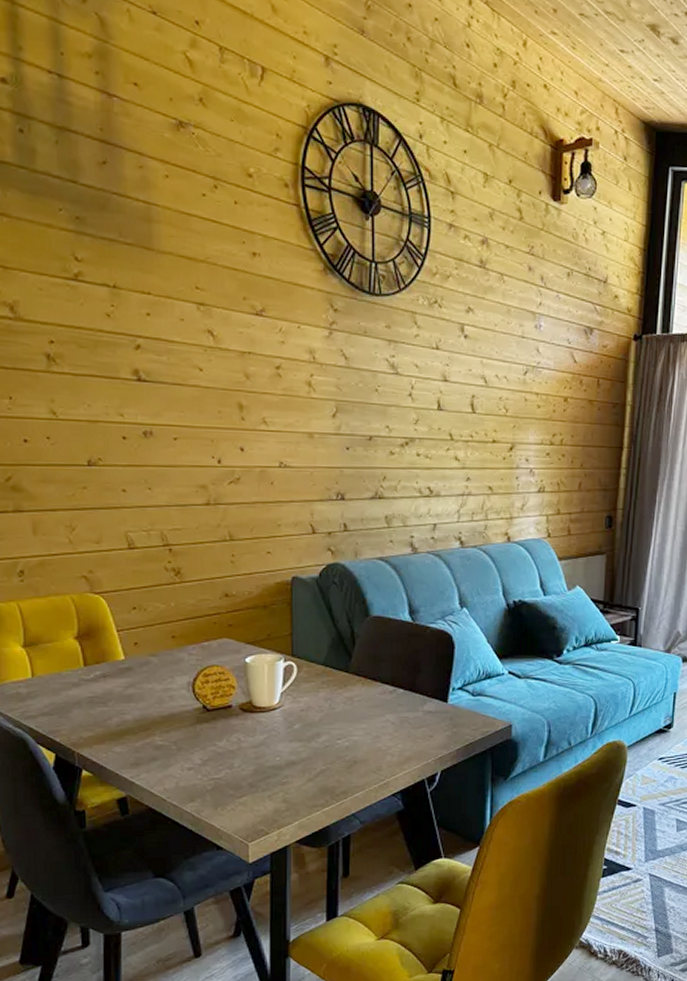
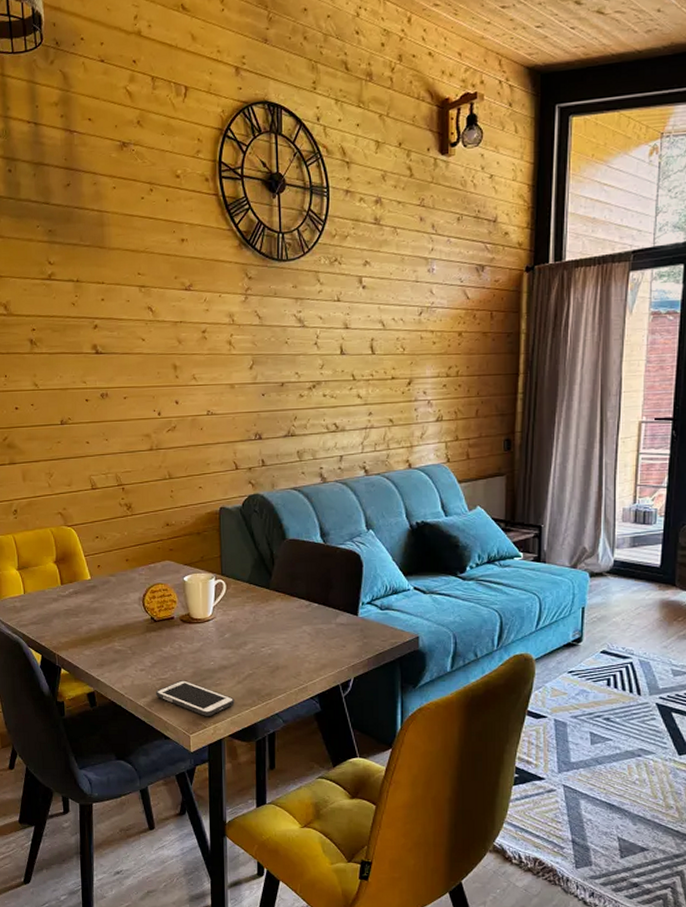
cell phone: none [207,780,304,820] -> present [156,680,235,716]

